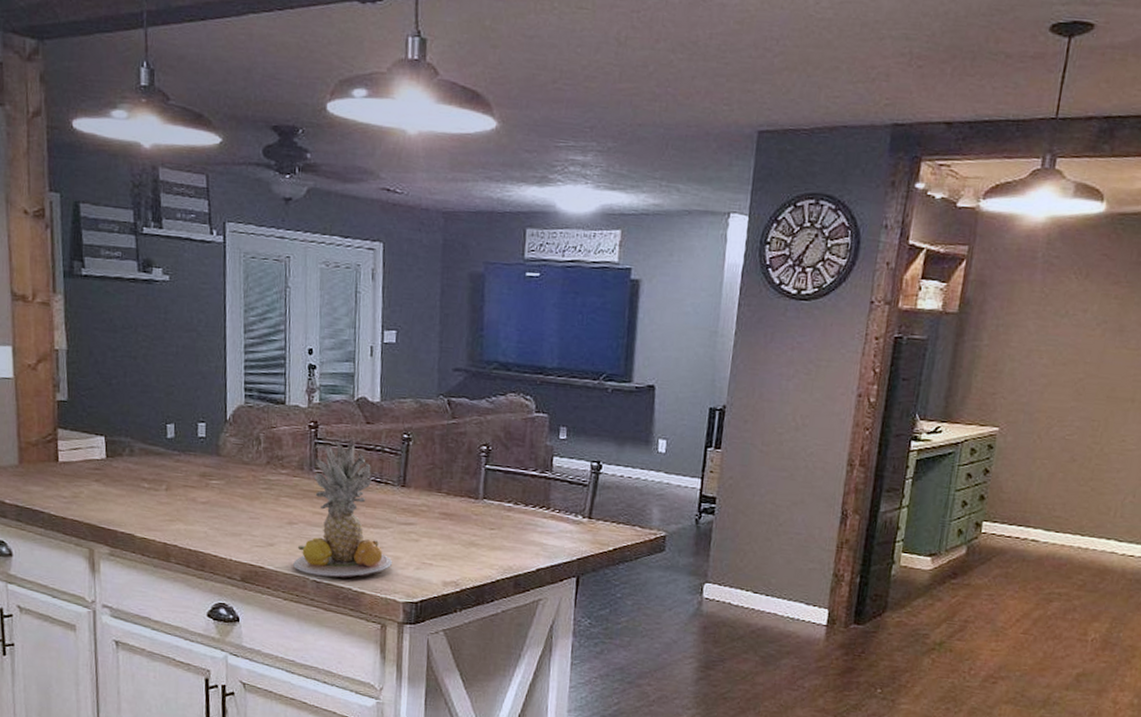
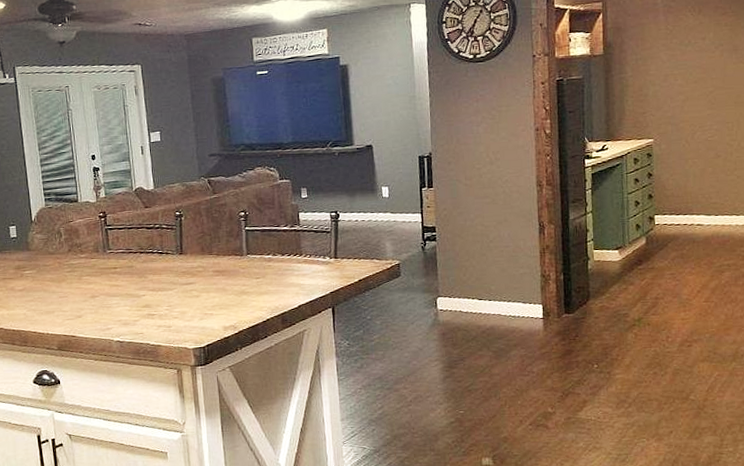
succulent plant: present [292,438,393,578] -> none [98,221,181,337]

